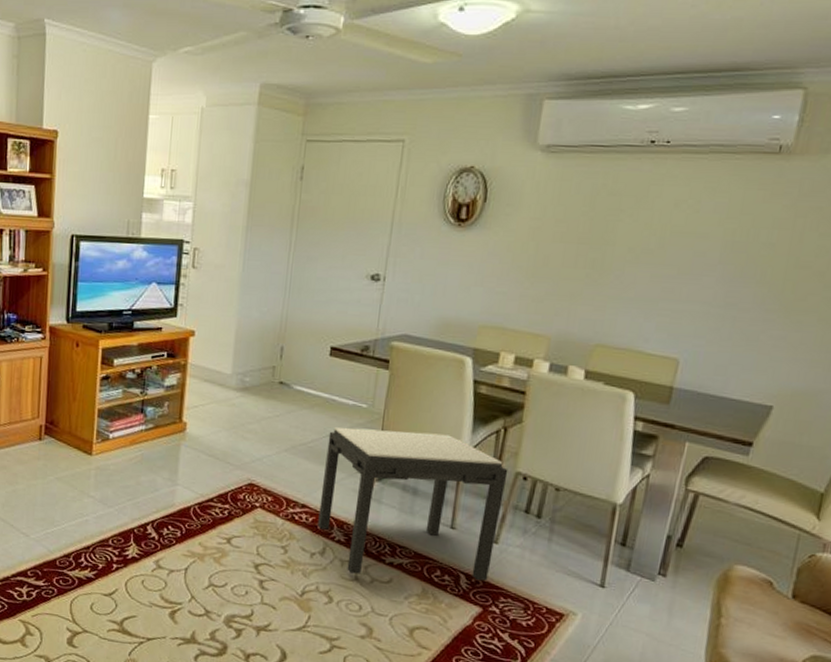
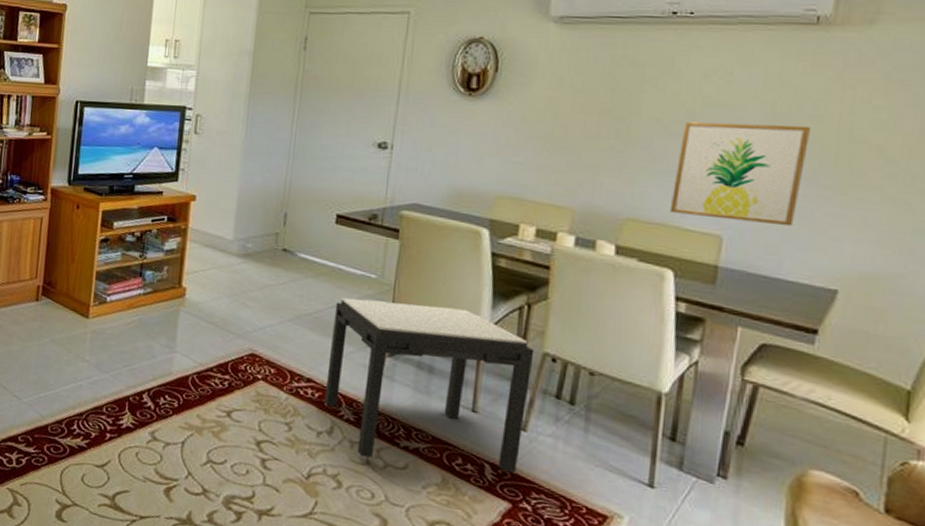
wall art: none [634,250,765,349] -> present [669,122,812,227]

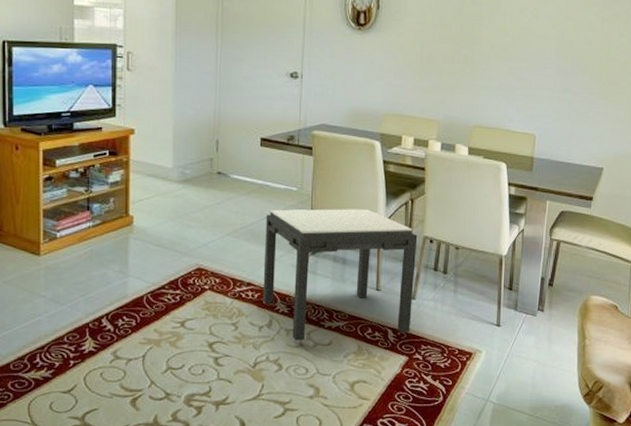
wall art: present [669,122,812,227] -> none [502,48,586,124]

